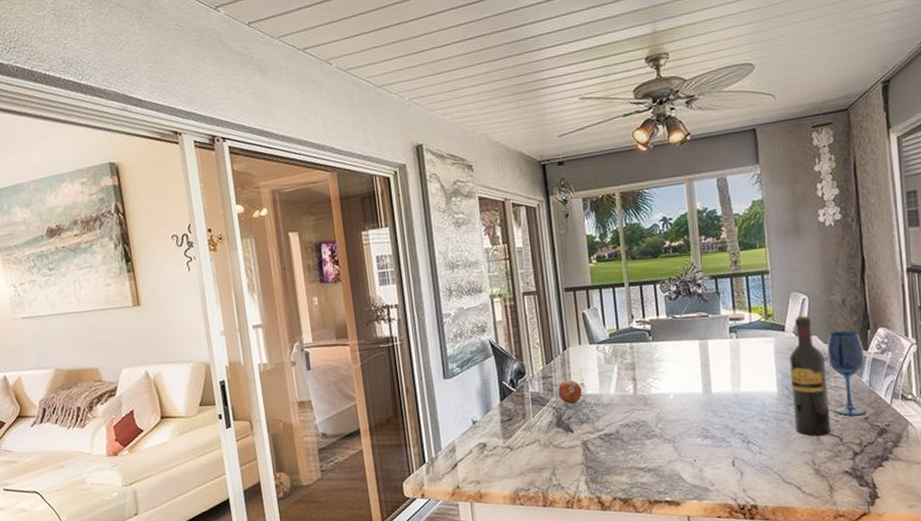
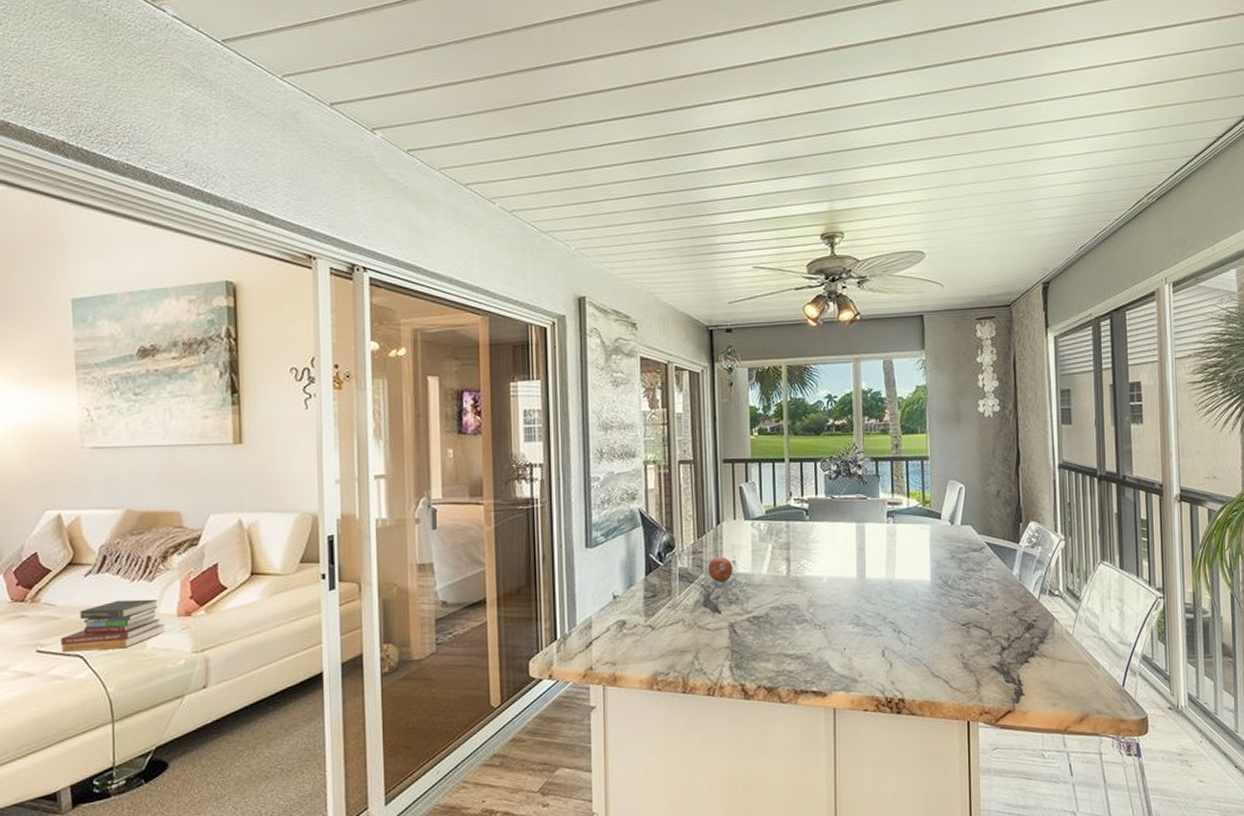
books: none [20,443,99,490] -> present [61,599,165,653]
wine bottle: present [788,316,831,436] -> none [943,505,981,629]
wineglass: present [826,330,867,417] -> none [980,522,1017,610]

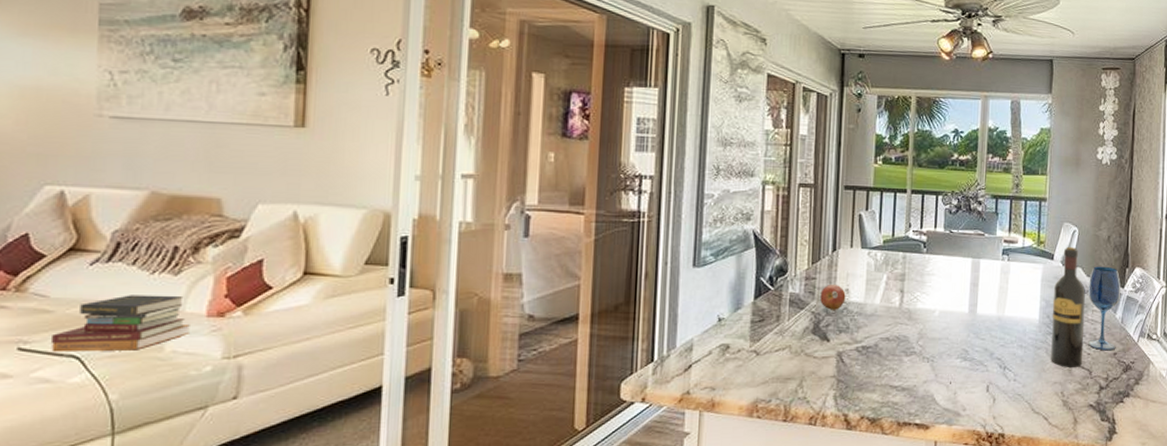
wine bottle: none [943,505,981,629] -> present [1051,247,1086,367]
wineglass: none [980,522,1017,610] -> present [1087,266,1121,351]

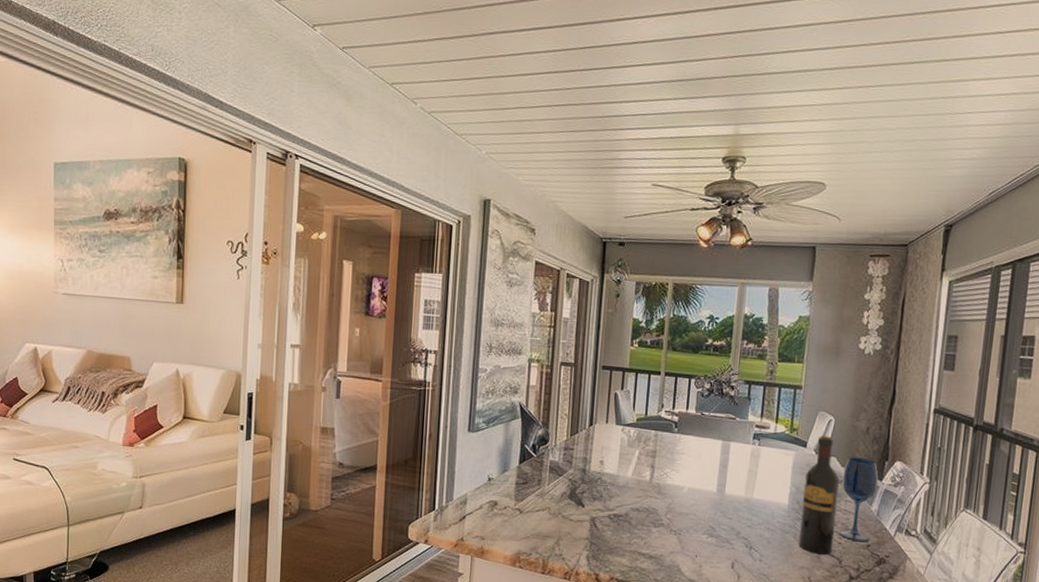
books: present [51,295,190,353] -> none [32,425,112,467]
fruit: present [820,284,846,310] -> none [577,455,600,479]

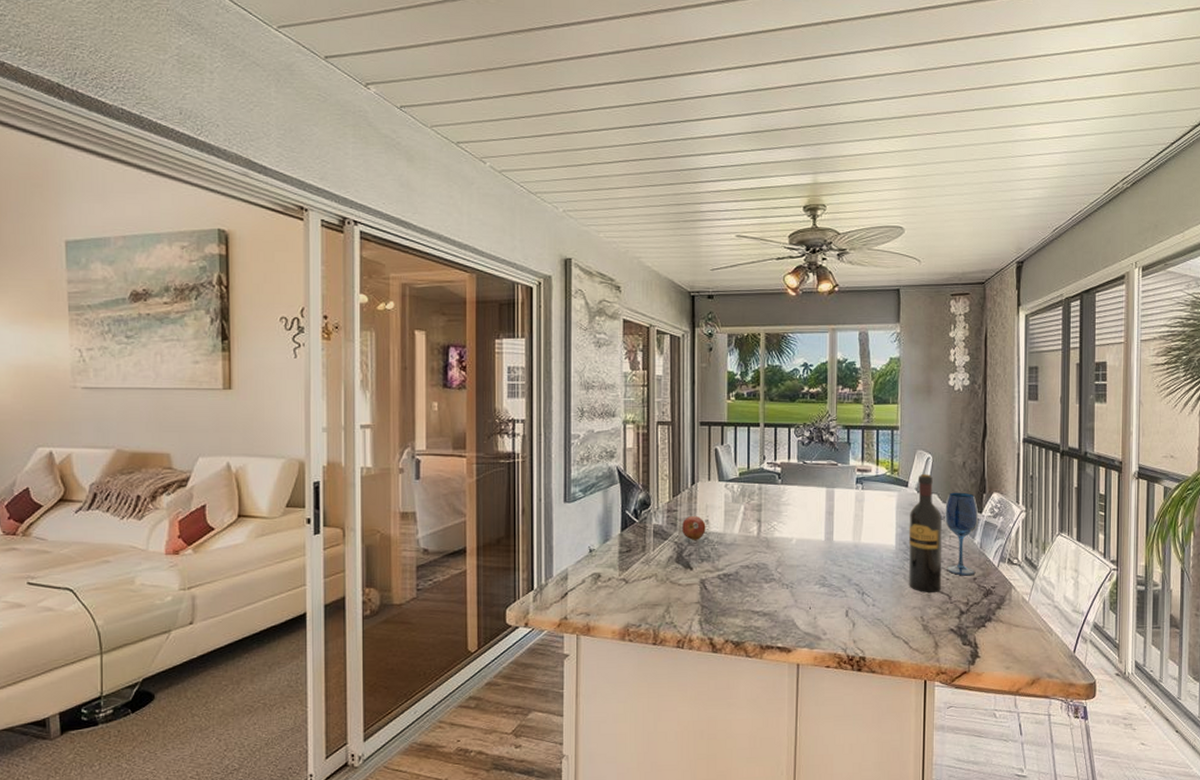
fruit: none [577,455,600,479] -> present [682,515,706,540]

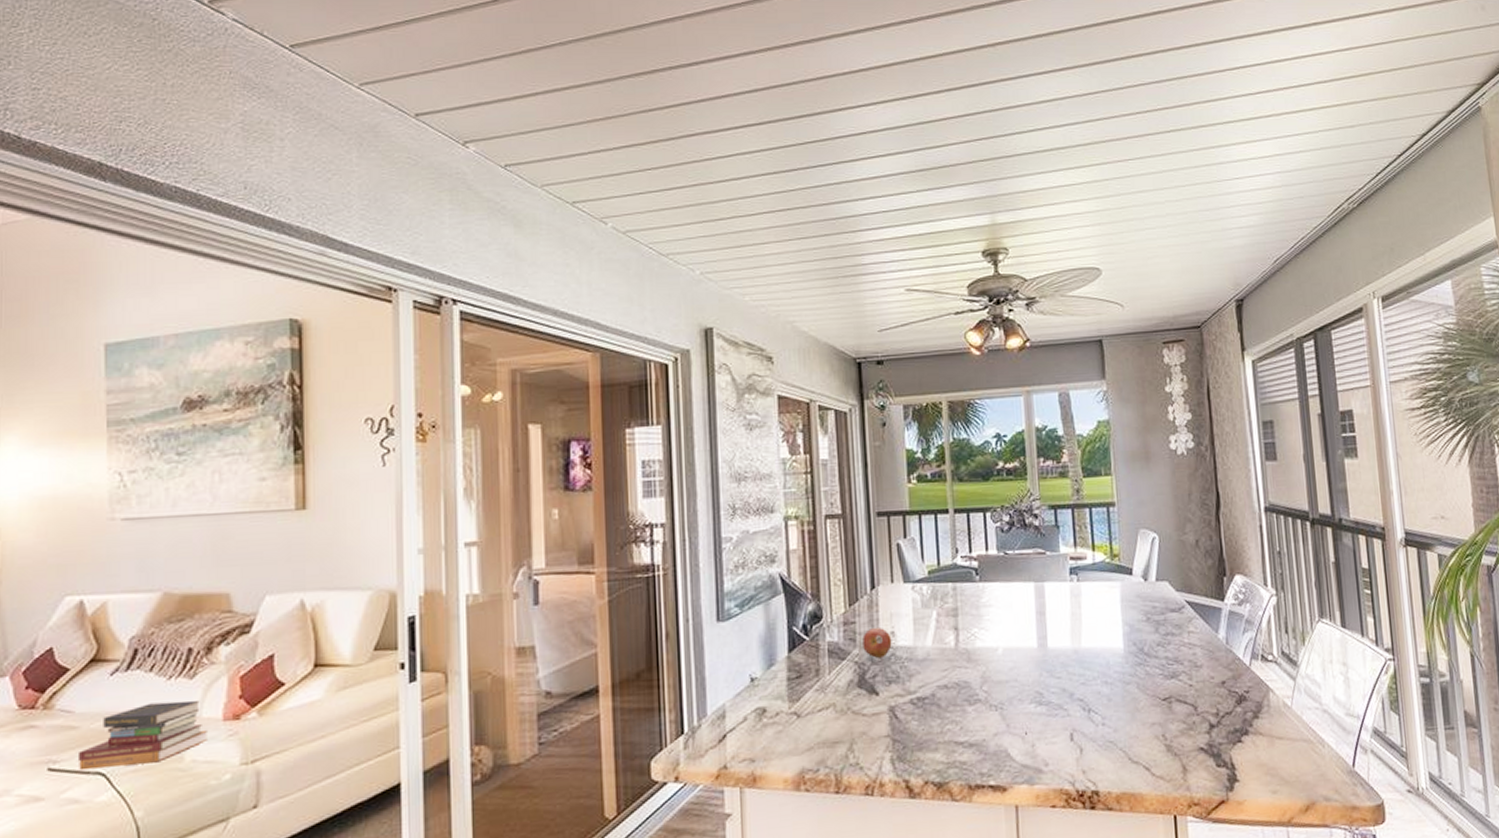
books: none [52,537,153,586] -> present [79,700,207,771]
wine bottle: present [908,474,943,592] -> none [1136,557,1185,704]
wineglass: present [944,492,979,576] -> none [1179,577,1224,680]

